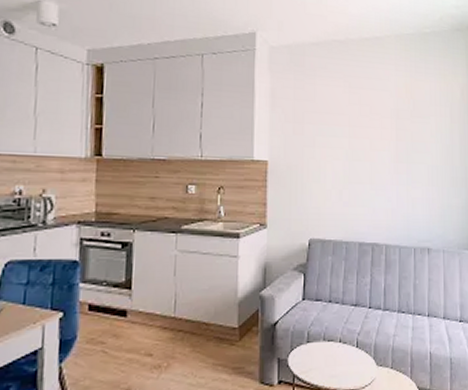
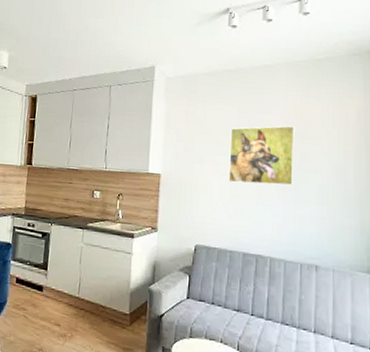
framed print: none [342,103,406,168] -> present [228,125,295,186]

